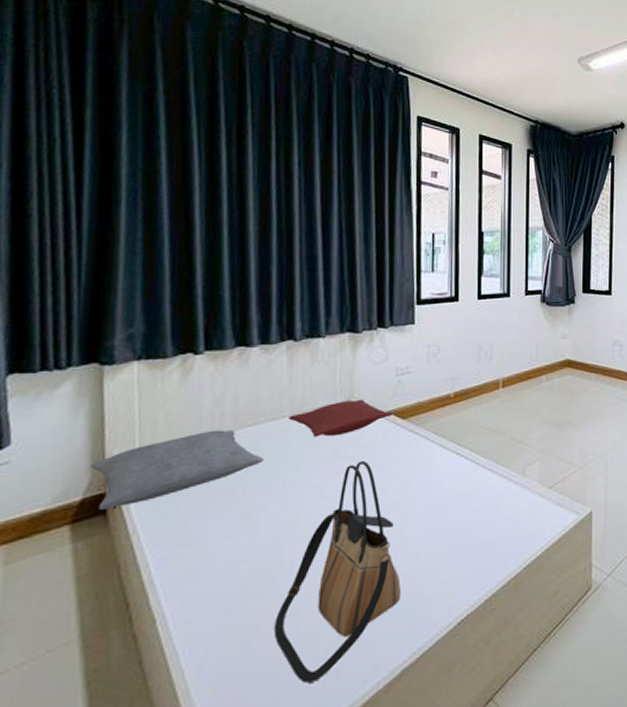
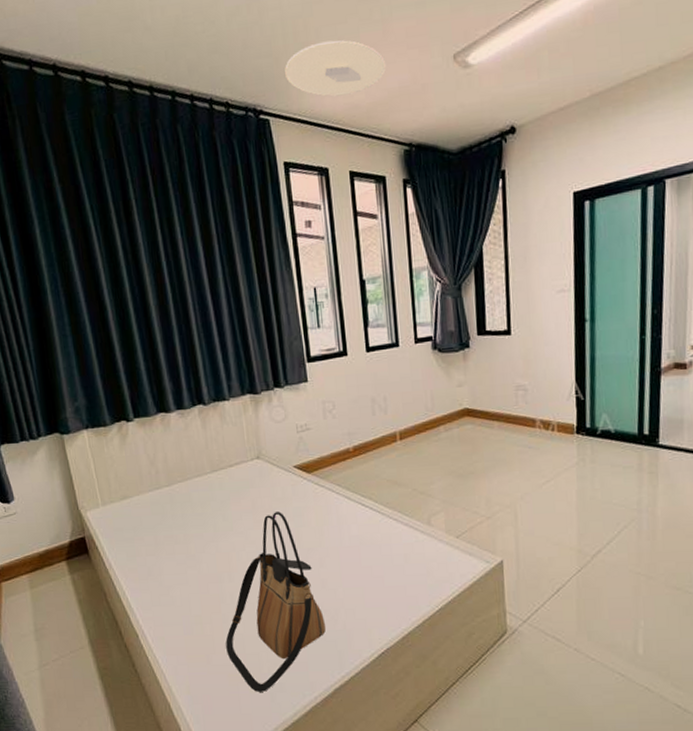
pillow: present [89,429,264,510] -> none [70,485,196,550]
pillow: present [289,399,393,437] -> none [210,456,299,491]
ceiling light: none [429,24,522,72] -> present [285,40,387,97]

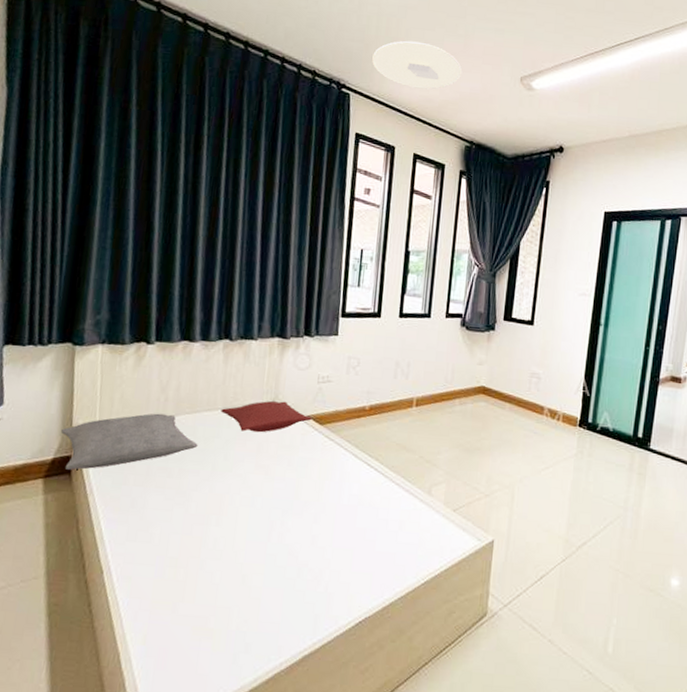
pillow: none [70,485,196,550] -> present [60,413,198,470]
pillow: none [210,456,299,491] -> present [221,401,312,433]
tote bag: present [226,512,326,692] -> none [196,459,307,651]

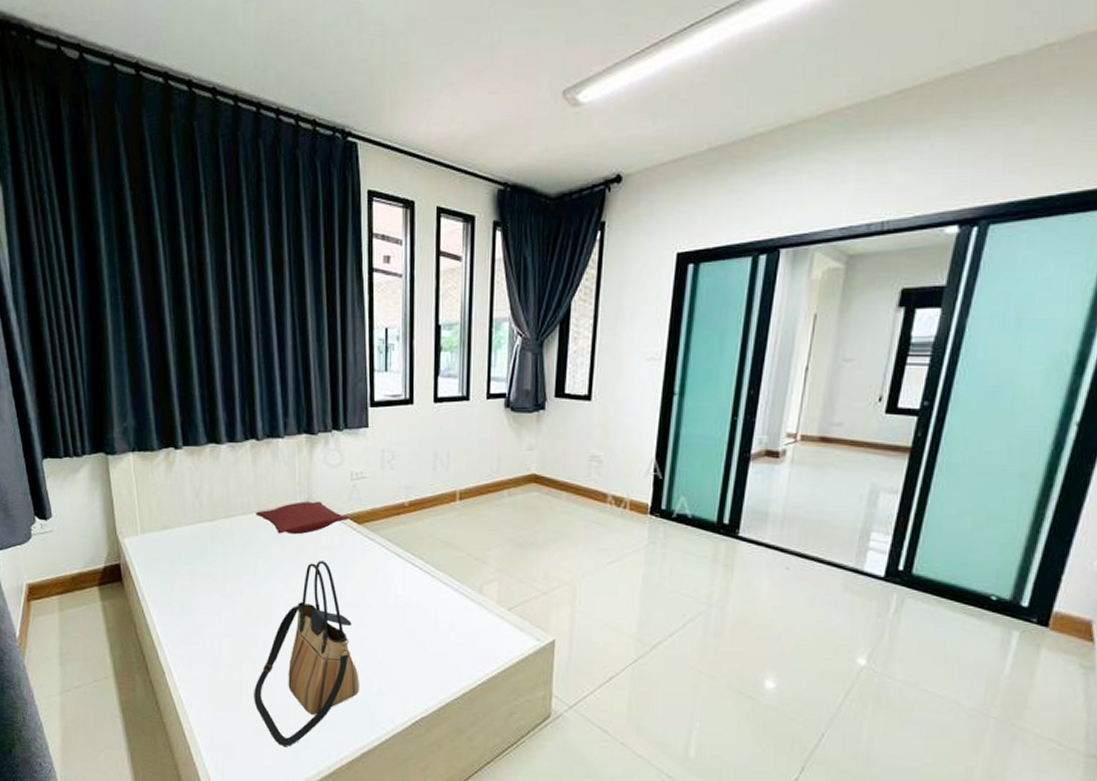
pillow: present [60,413,198,470] -> none [107,519,237,578]
tote bag: none [196,459,307,651] -> present [254,561,359,747]
ceiling light: present [372,40,463,90] -> none [379,63,489,125]

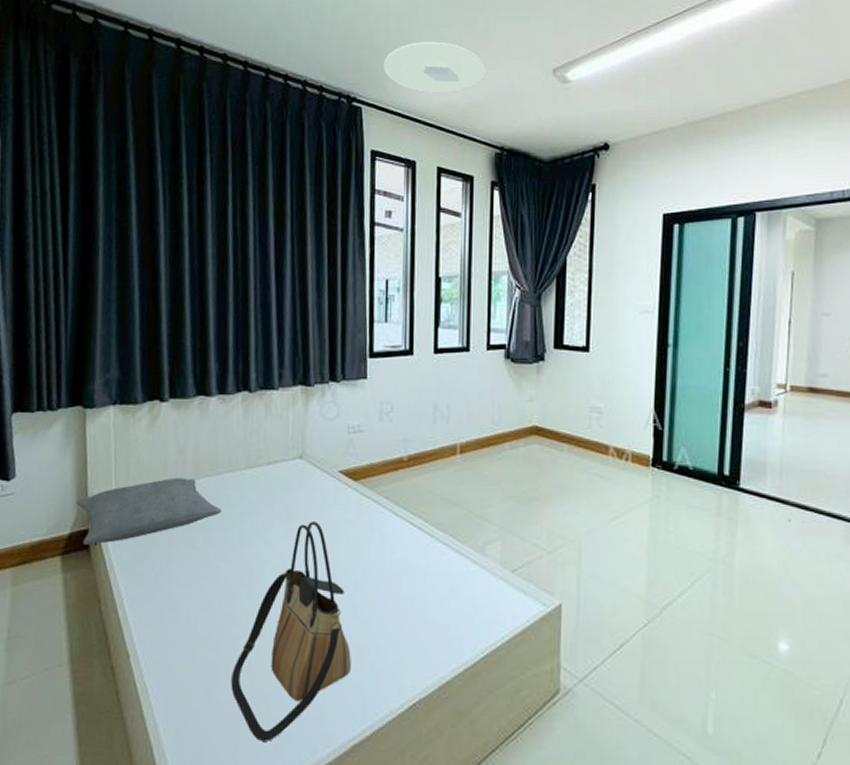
pillow: none [107,519,237,578] -> present [75,477,222,545]
pillow: present [256,501,349,535] -> none [244,456,345,493]
ceiling light: none [379,63,489,125] -> present [384,41,486,94]

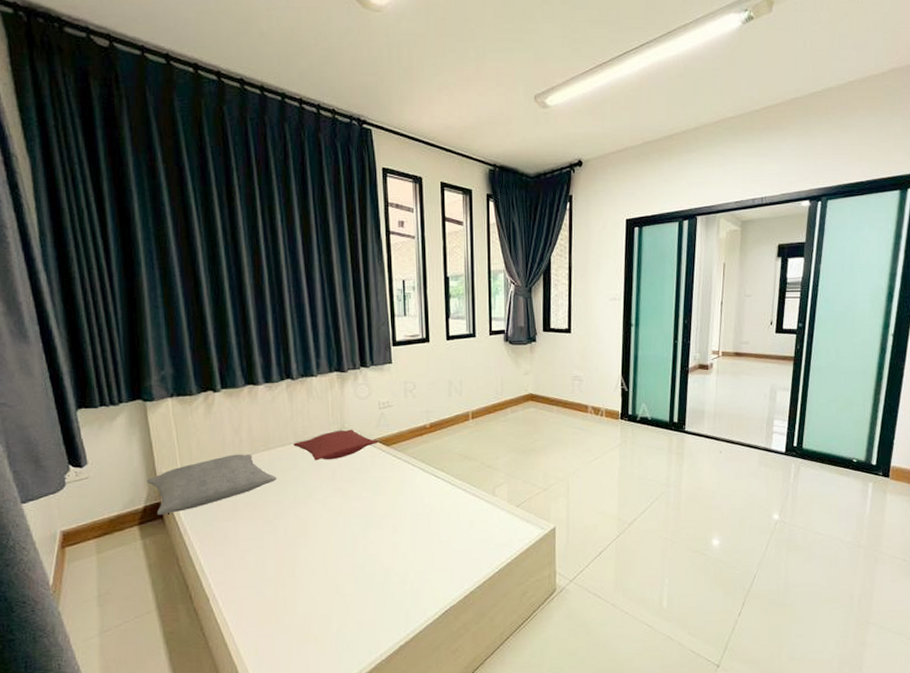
tote bag: present [231,522,351,741] -> none [297,481,394,651]
pillow: none [244,456,345,493] -> present [293,429,379,461]
ceiling light: present [384,41,486,94] -> none [388,69,478,117]

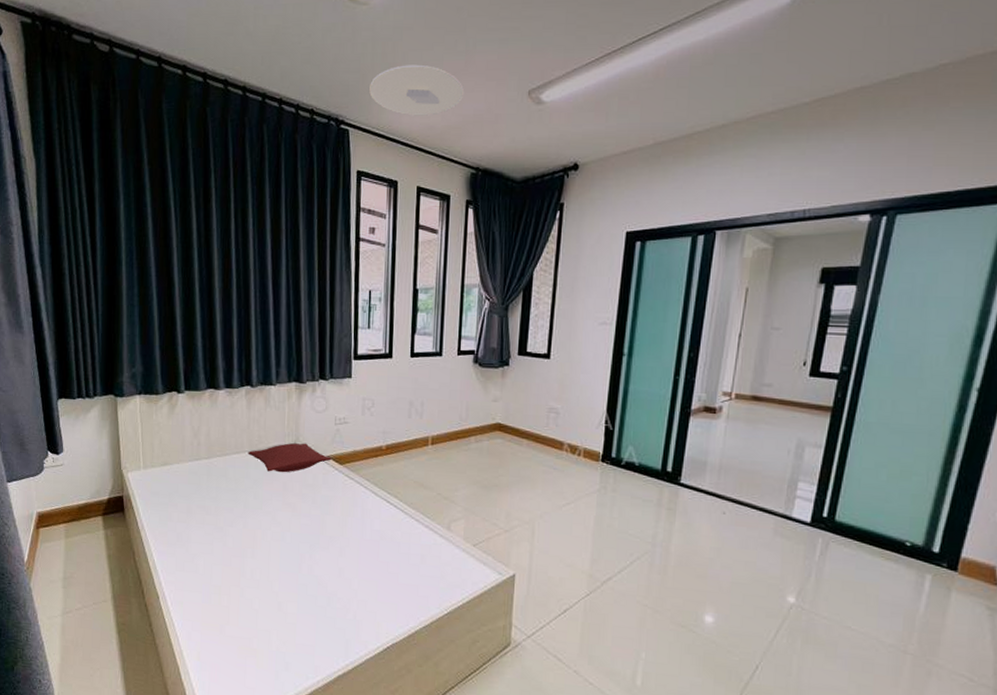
pillow: present [146,454,277,515] -> none [112,456,230,509]
ceiling light: none [388,69,478,117] -> present [369,64,465,116]

